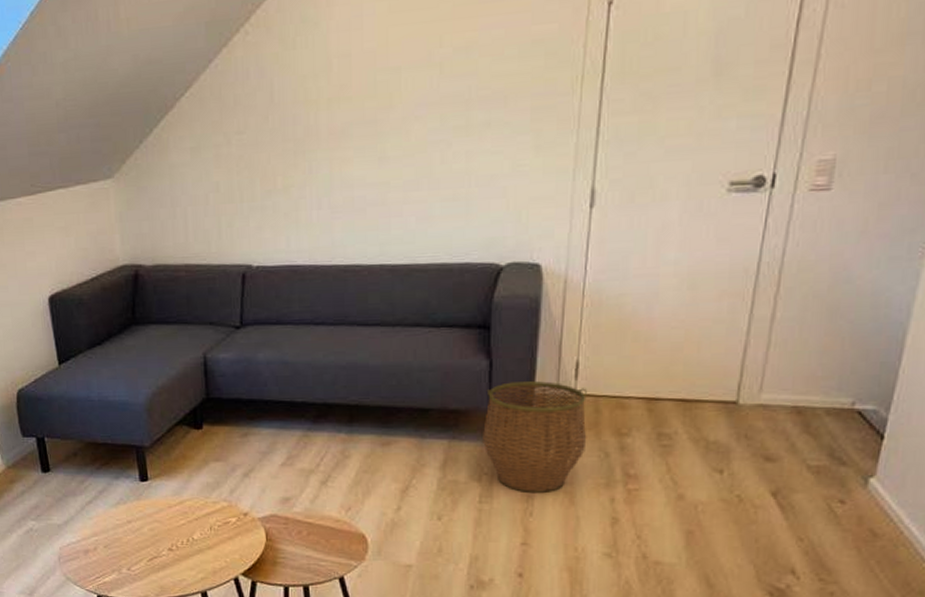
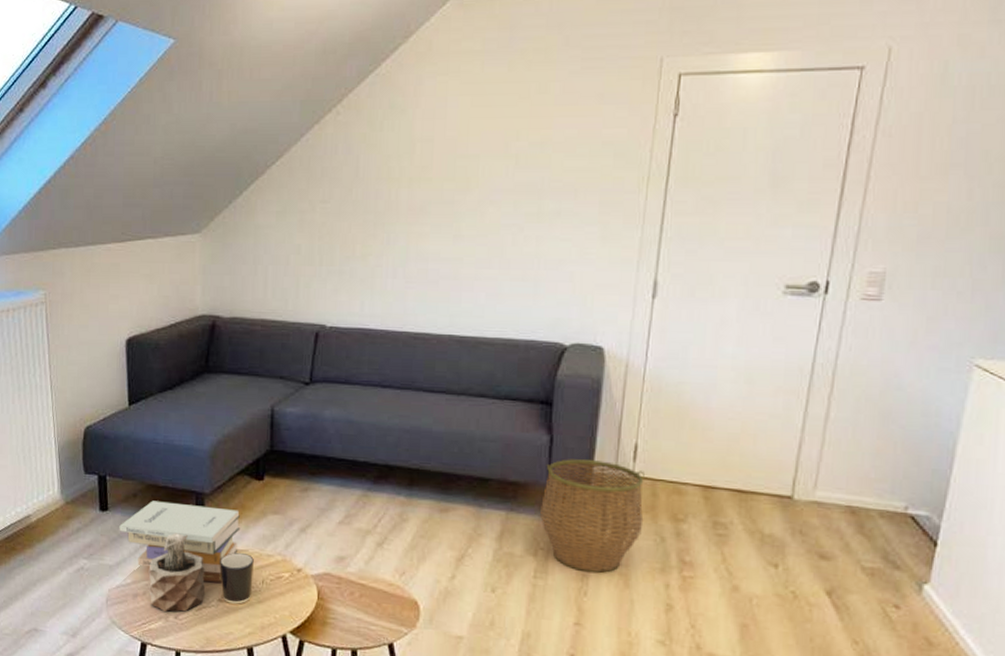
books: none [63,458,184,532] -> present [119,500,241,582]
succulent plant: none [97,488,154,564] -> present [148,533,205,612]
mug: none [165,501,201,552] -> present [219,552,254,604]

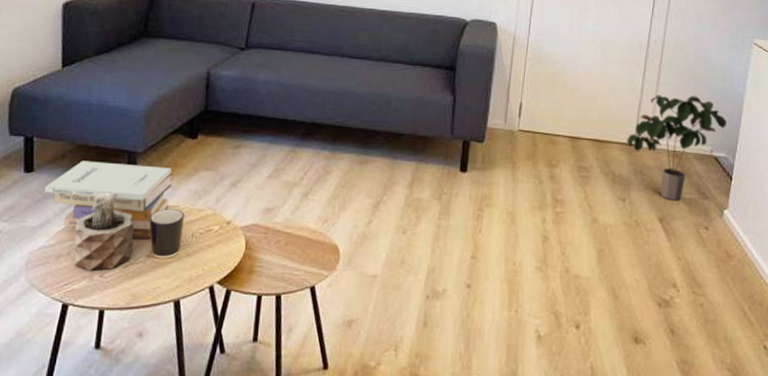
basket: present [540,459,645,573] -> none [444,116,527,213]
potted plant: none [781,434,930,570] -> present [627,95,727,201]

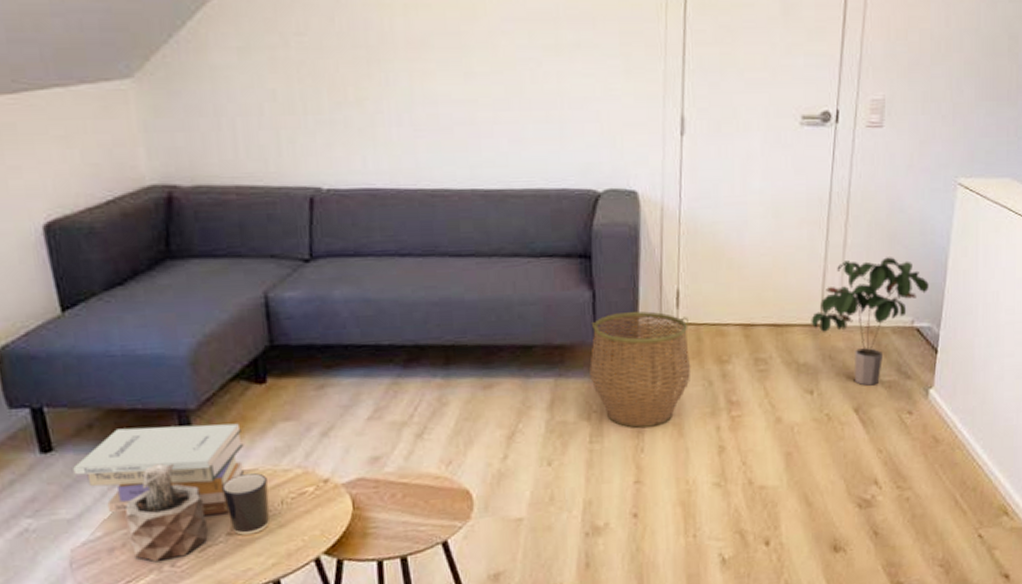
basket: none [444,116,527,213] -> present [590,311,691,428]

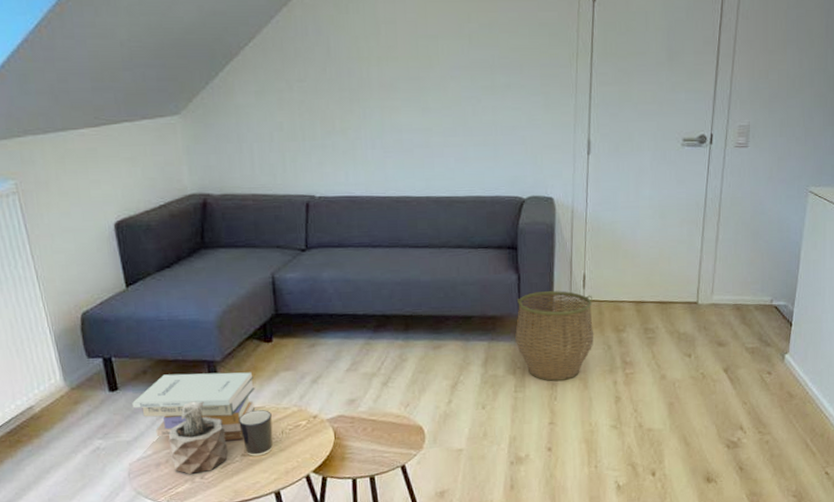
potted plant: present [811,257,929,386] -> none [689,249,785,351]

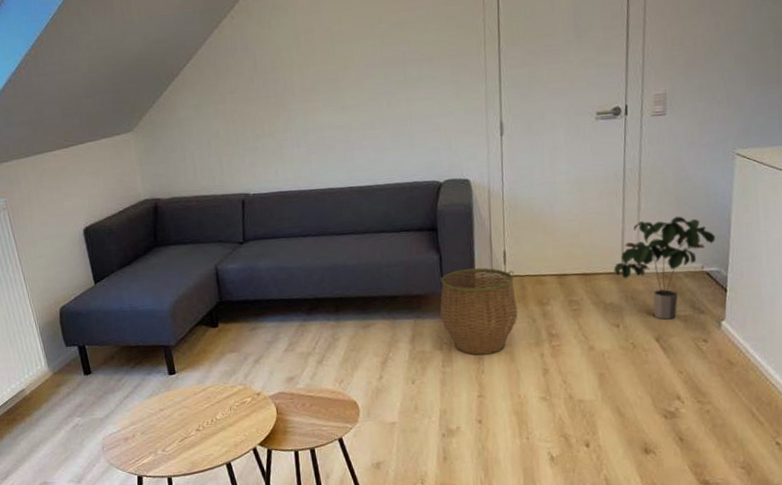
books: present [132,372,256,440] -> none [103,354,207,417]
succulent plant: present [168,401,228,474] -> none [134,382,184,447]
mug: present [238,409,274,456] -> none [191,388,223,431]
potted plant: none [689,249,785,351] -> present [614,216,715,320]

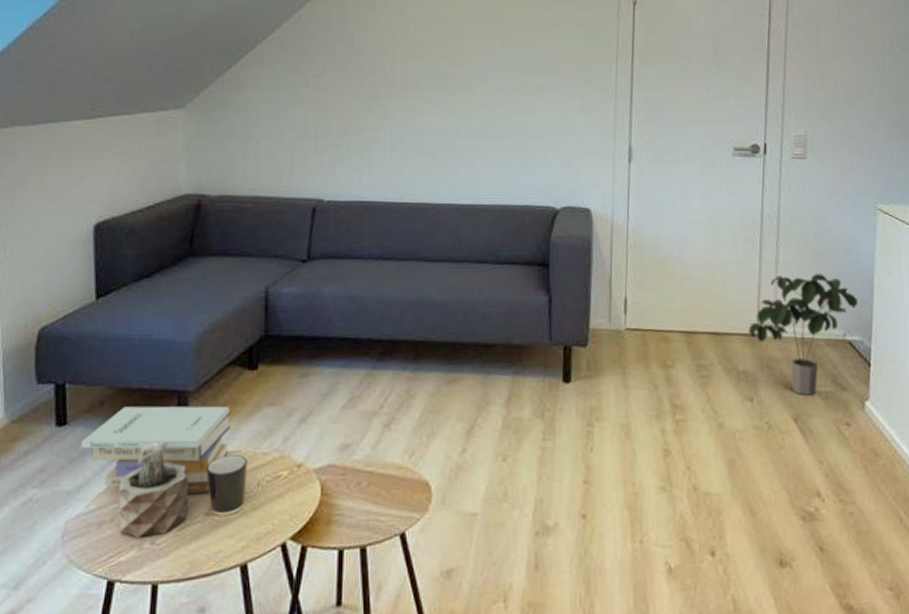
books: none [103,354,207,417] -> present [81,406,232,493]
succulent plant: none [134,382,184,447] -> present [118,441,189,538]
mug: none [191,388,223,431] -> present [205,454,247,516]
basket: present [439,267,518,356] -> none [545,316,638,428]

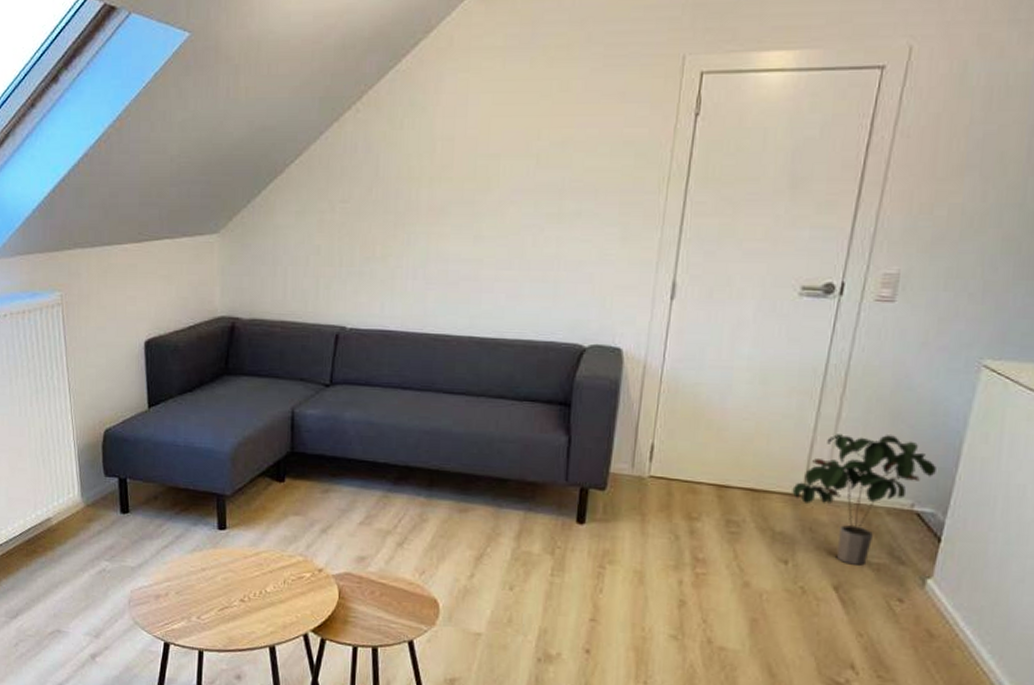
books: present [81,406,232,493] -> none [140,503,262,583]
succulent plant: present [118,441,189,538] -> none [170,534,227,612]
mug: present [205,454,247,516] -> none [240,553,275,604]

